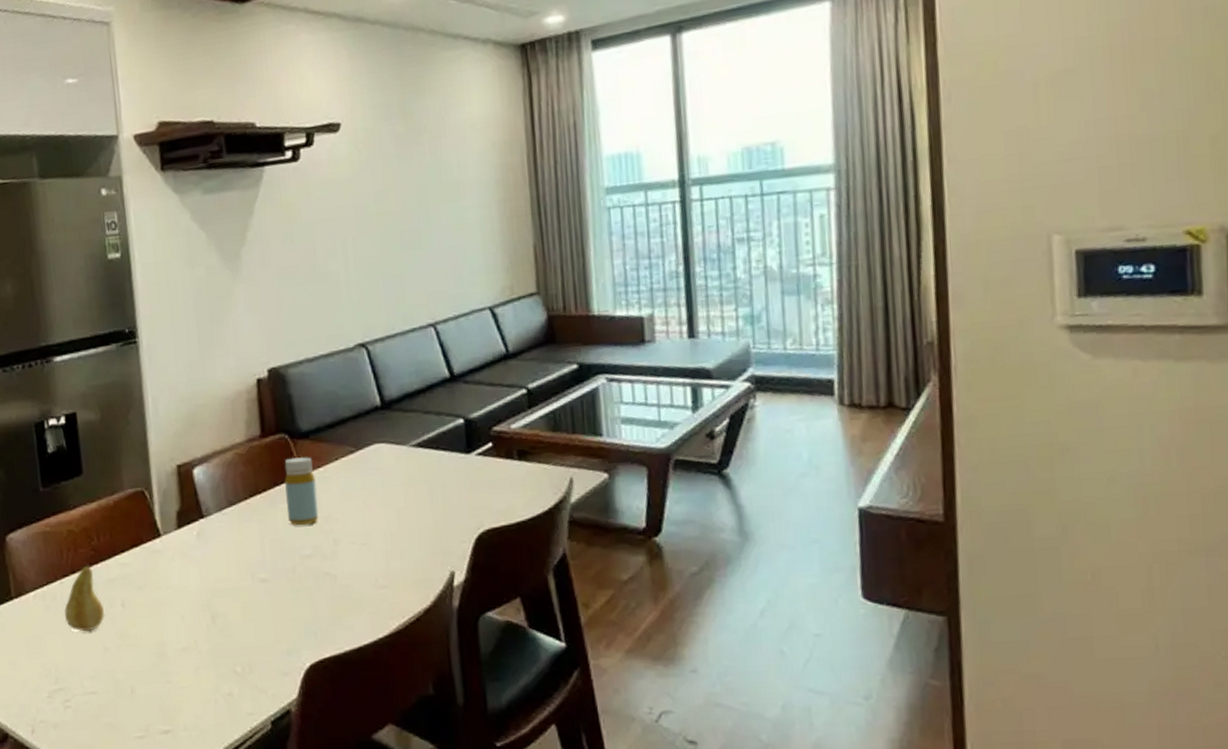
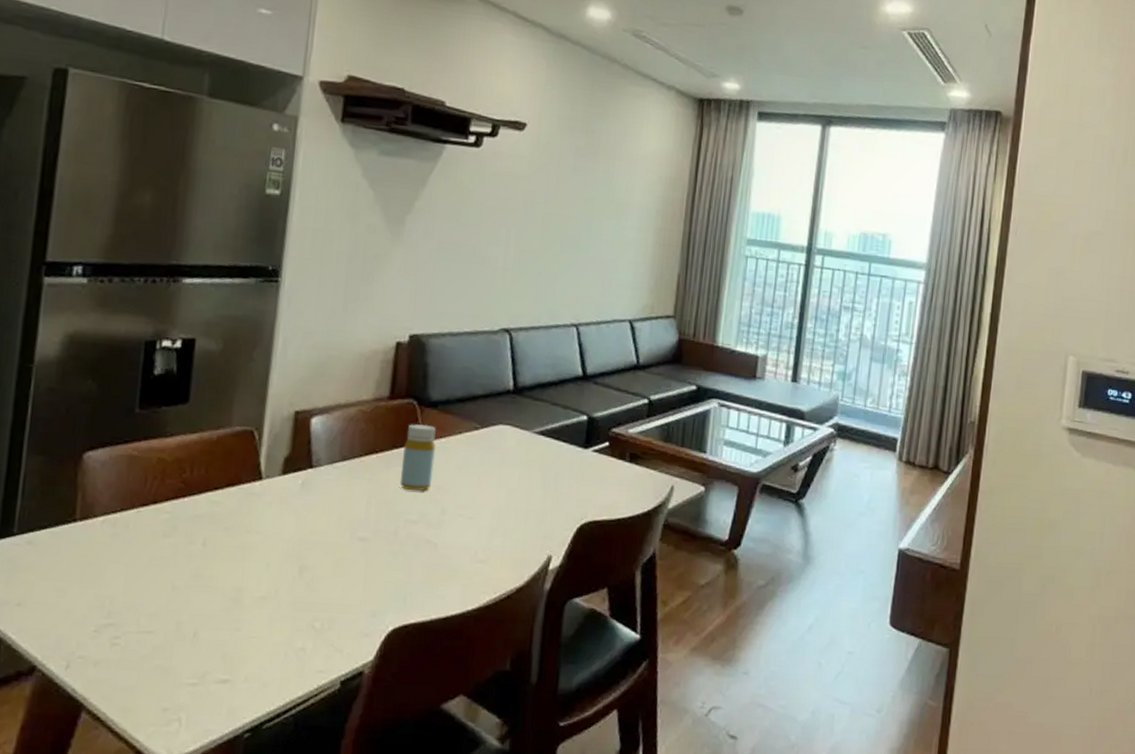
fruit: present [64,564,105,632] -> none [133,496,182,567]

